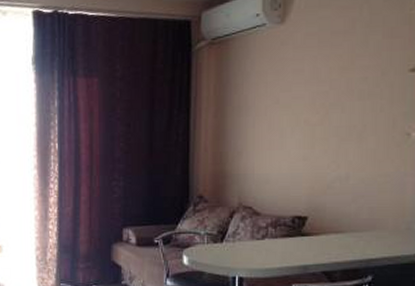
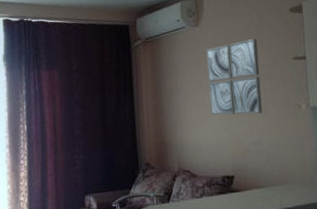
wall art: none [286,41,362,142] -> present [206,38,263,116]

